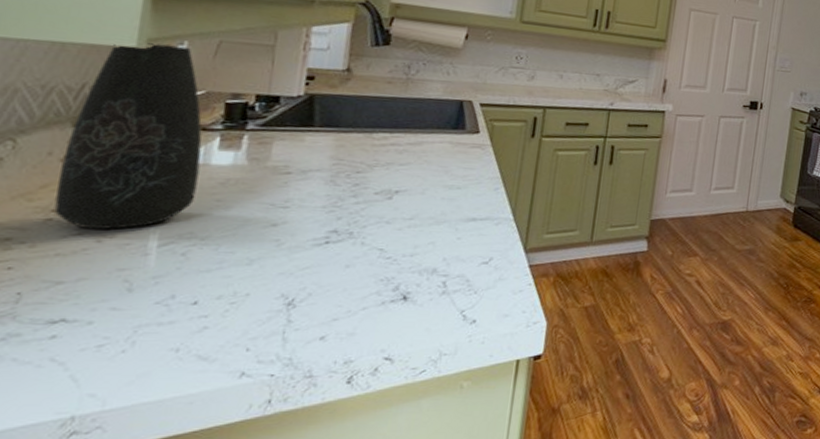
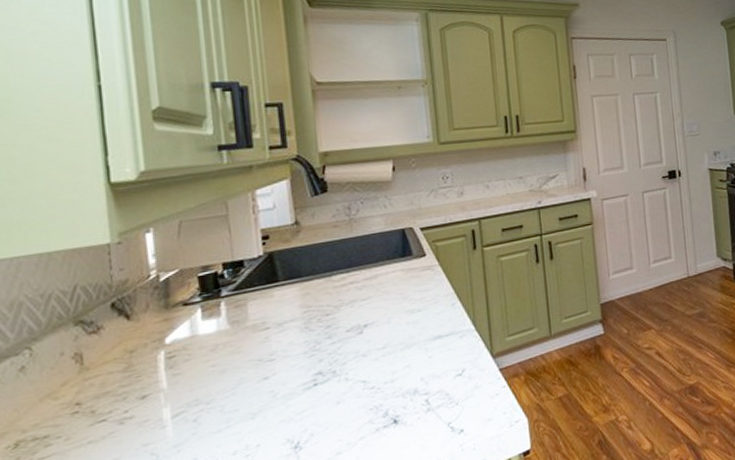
vase: present [54,43,202,230] -> none [73,233,193,415]

